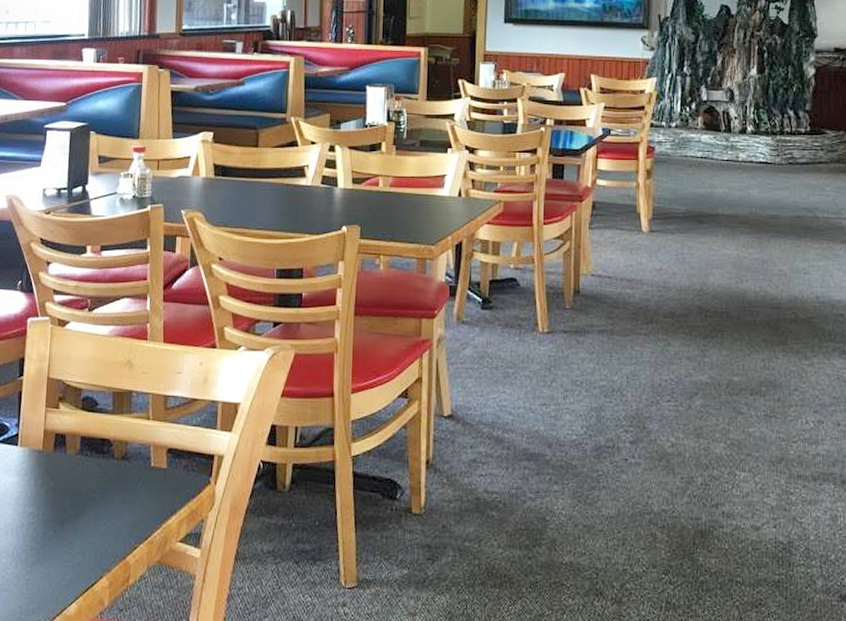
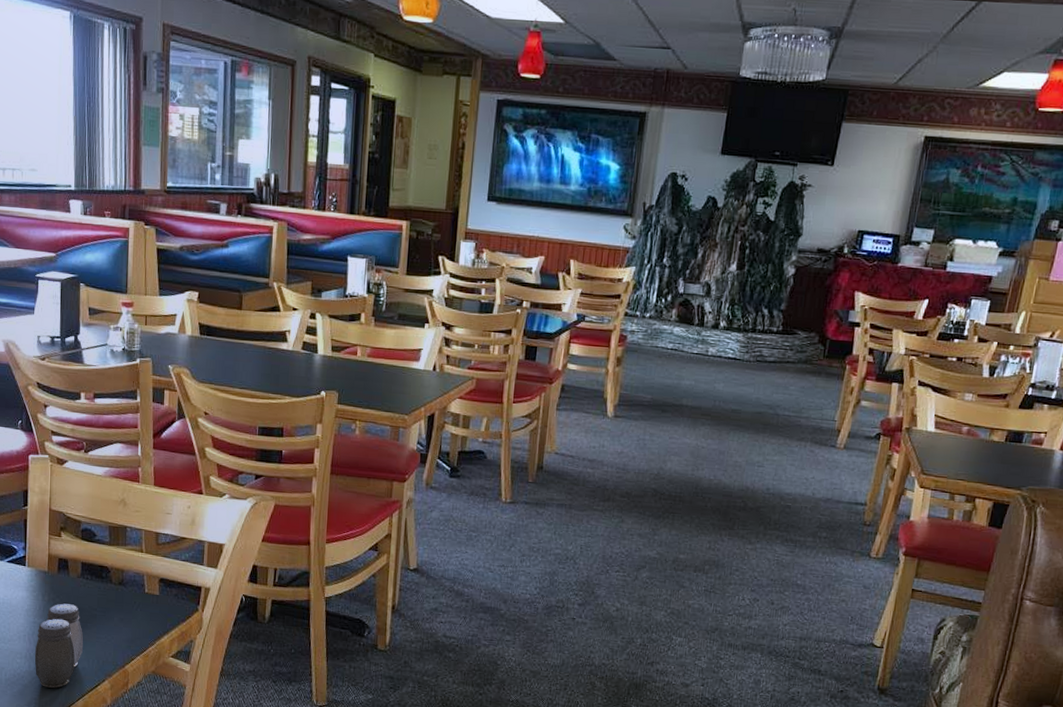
salt and pepper shaker: none [22,487,80,592] -> present [34,603,84,688]

